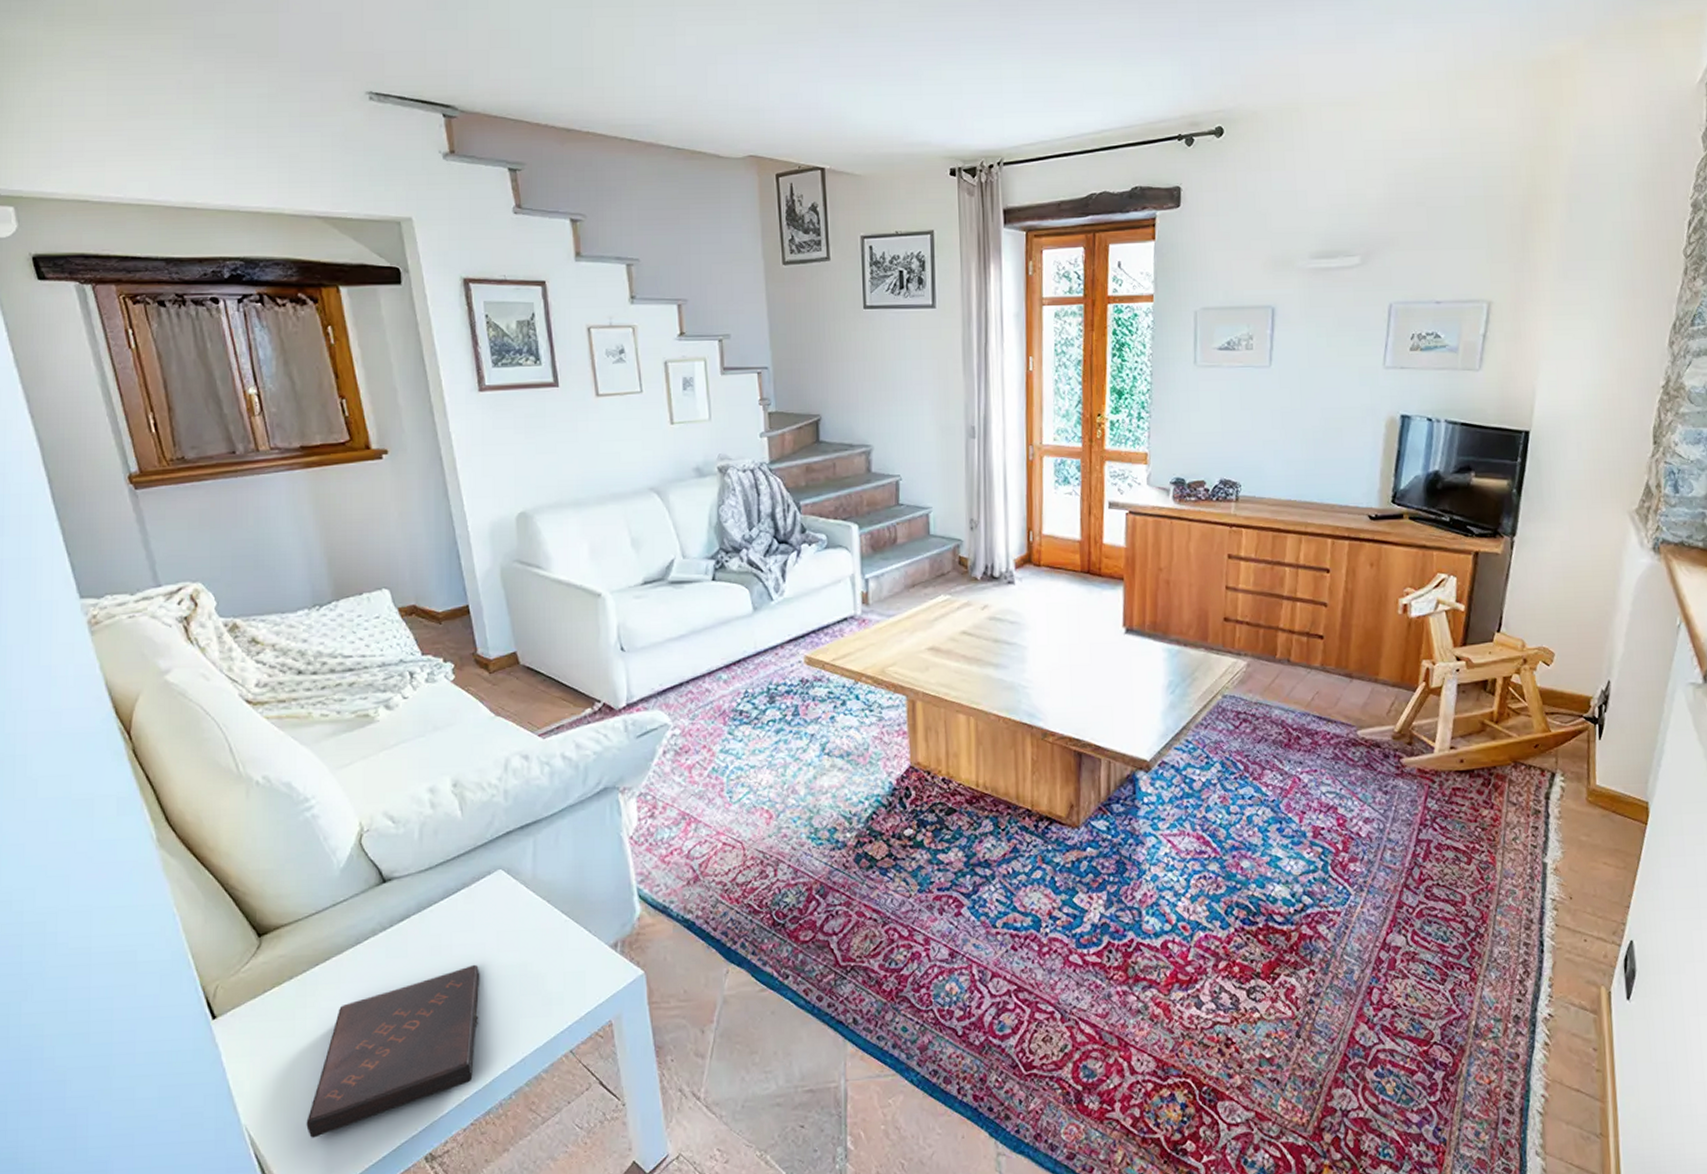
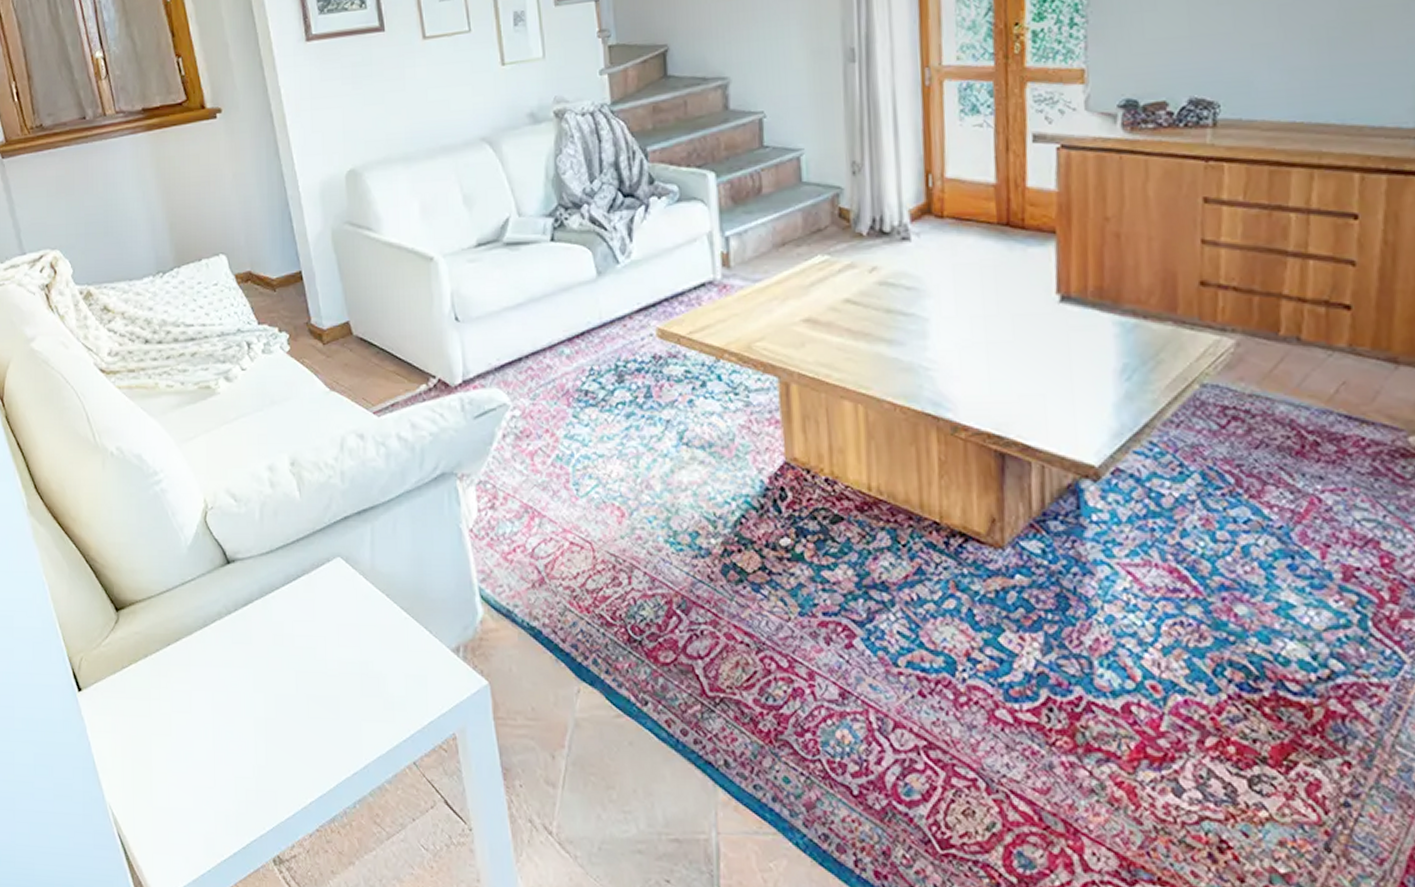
book: present [306,964,480,1138] -> none [163,657,322,824]

